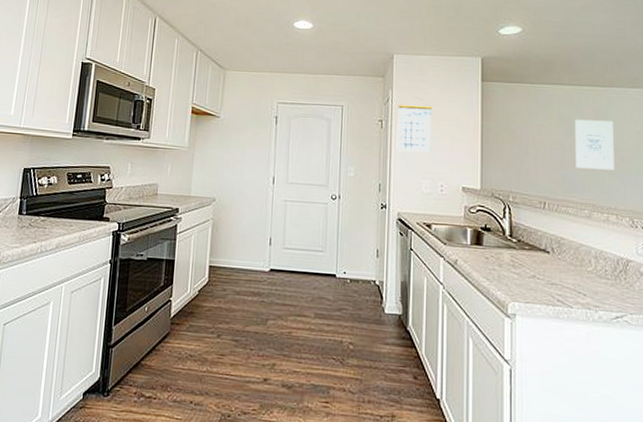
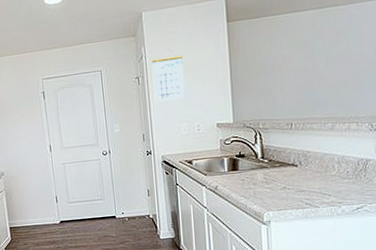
wall art: present [575,119,614,170] -> none [317,37,355,87]

